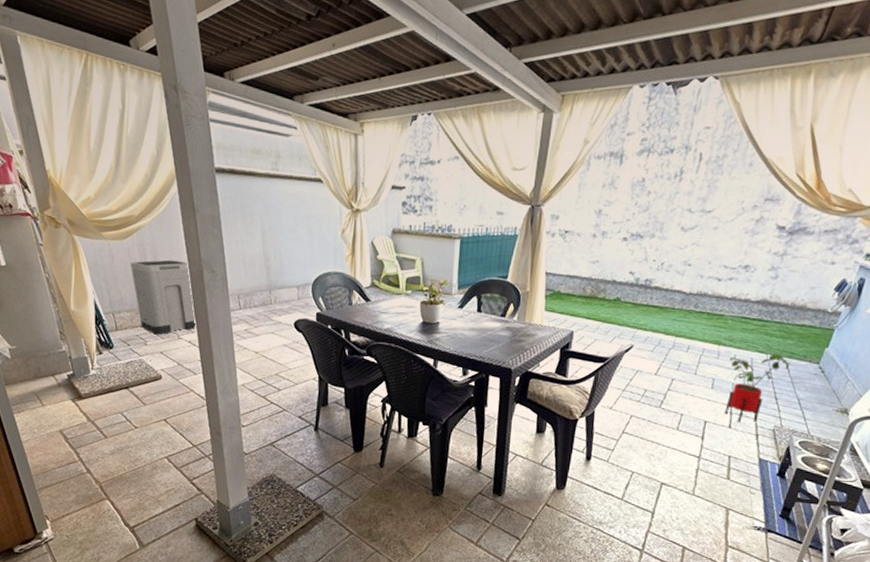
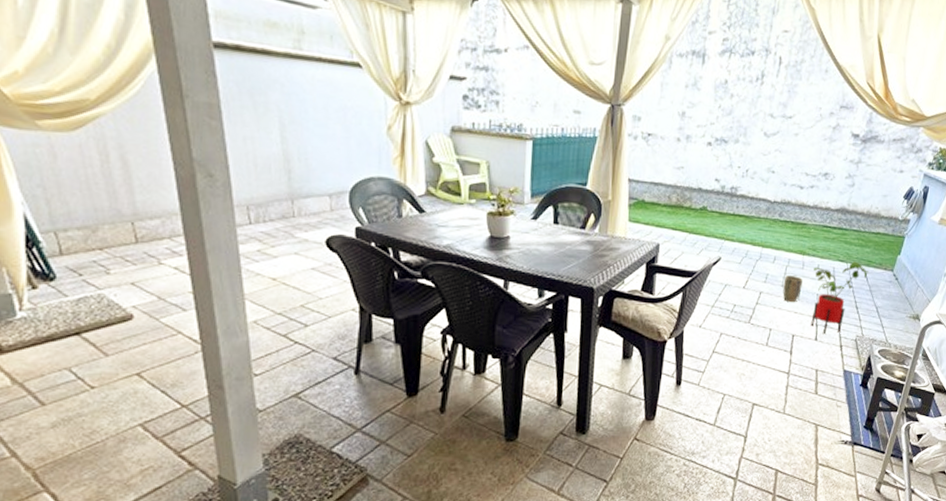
trash can: present [130,260,197,335] -> none [83,159,188,260]
plant pot: none [696,364,717,390] -> present [783,275,803,302]

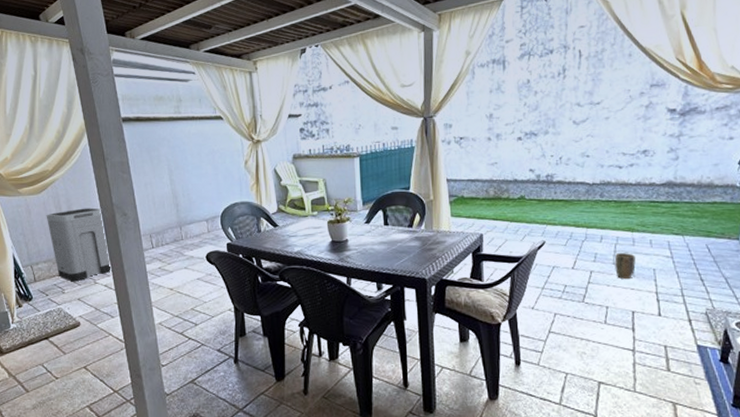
trash can: none [83,159,188,260] -> present [46,207,113,282]
house plant: present [811,261,869,334] -> none [646,233,711,308]

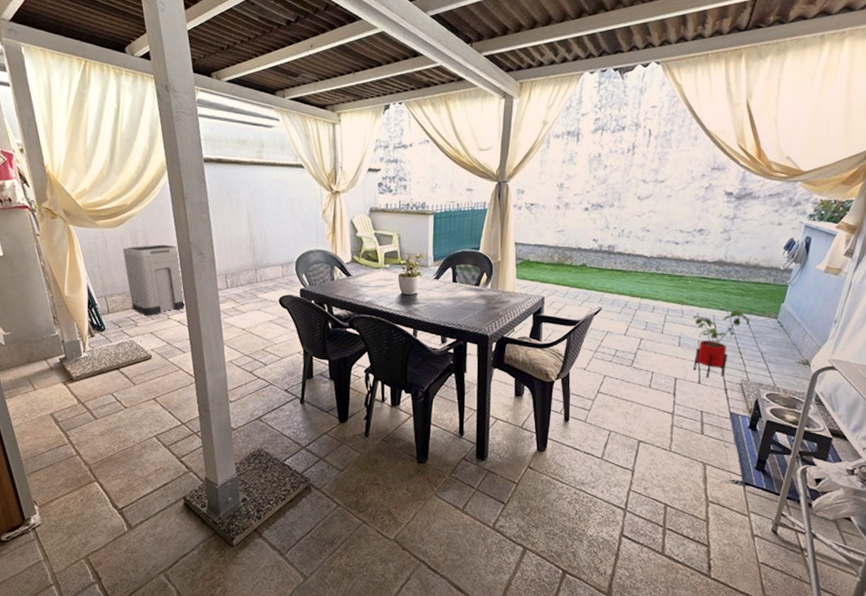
plant pot: present [614,253,636,279] -> none [663,323,682,347]
house plant: none [646,233,711,308] -> present [693,309,752,377]

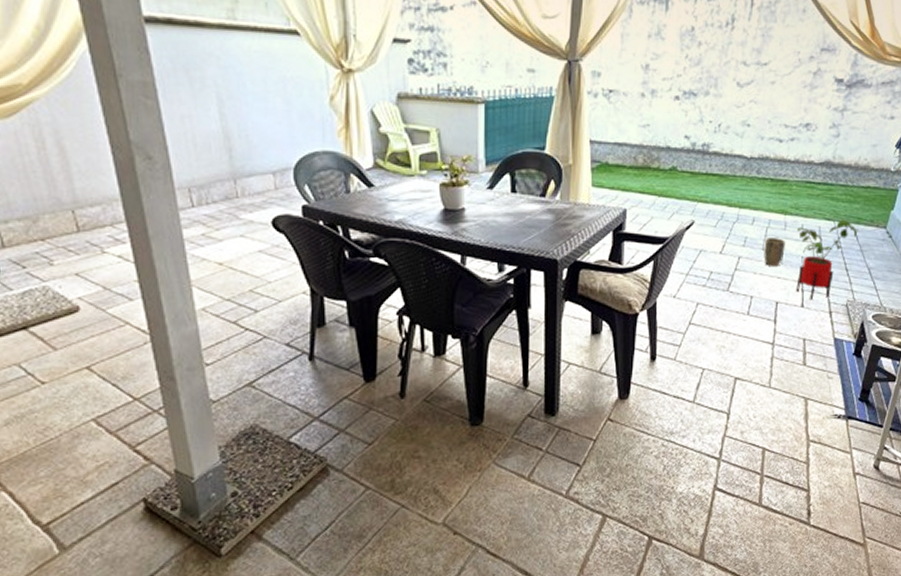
trash can: present [122,244,186,316] -> none [19,144,130,250]
plant pot: none [663,323,682,347] -> present [764,238,785,266]

